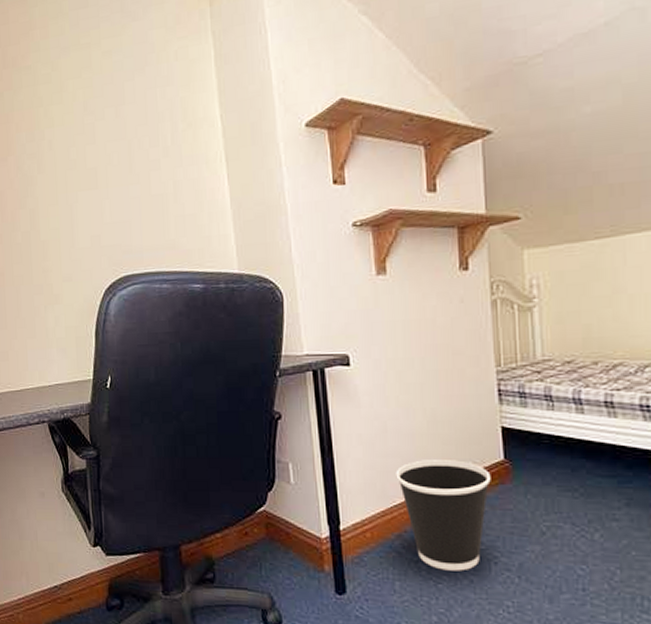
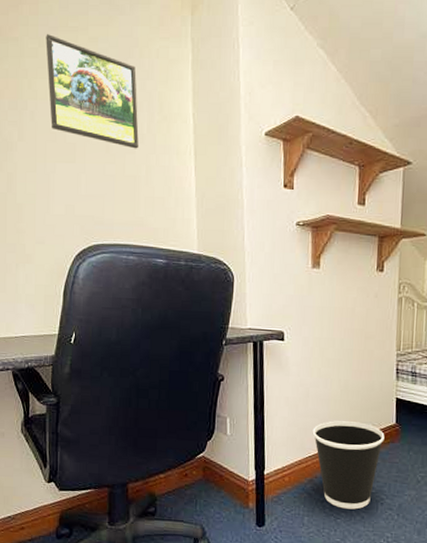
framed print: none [58,56,163,165] -> present [46,34,139,149]

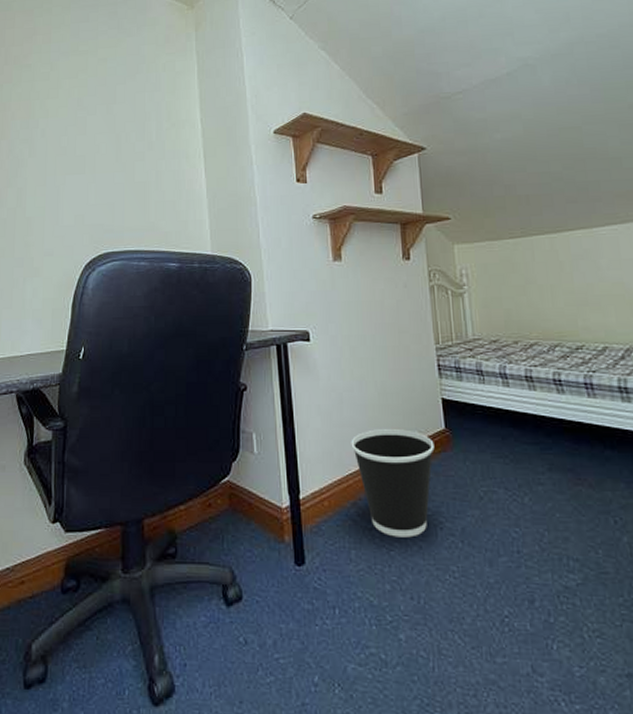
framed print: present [46,34,139,149] -> none [57,59,148,156]

